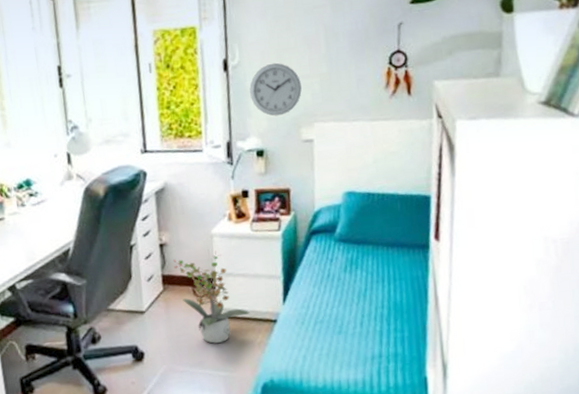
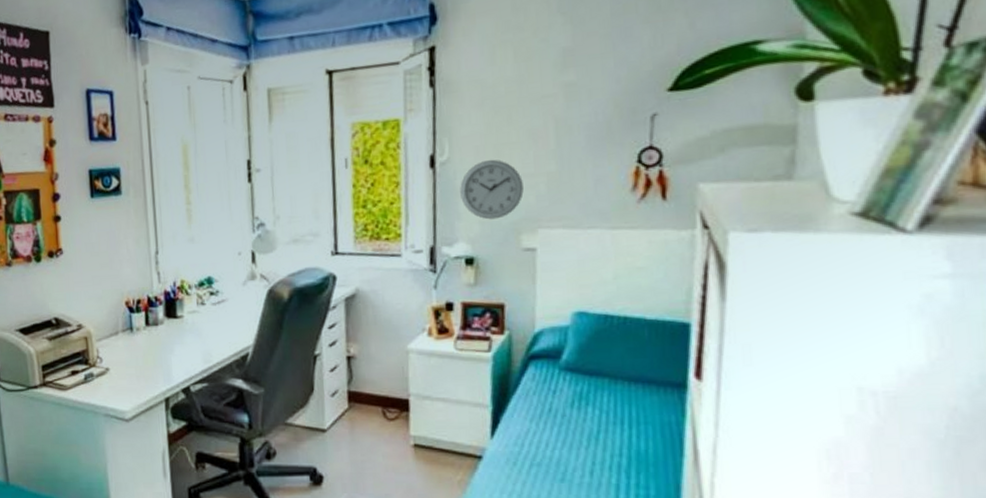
potted plant: present [173,251,250,344] -> none [361,369,449,475]

